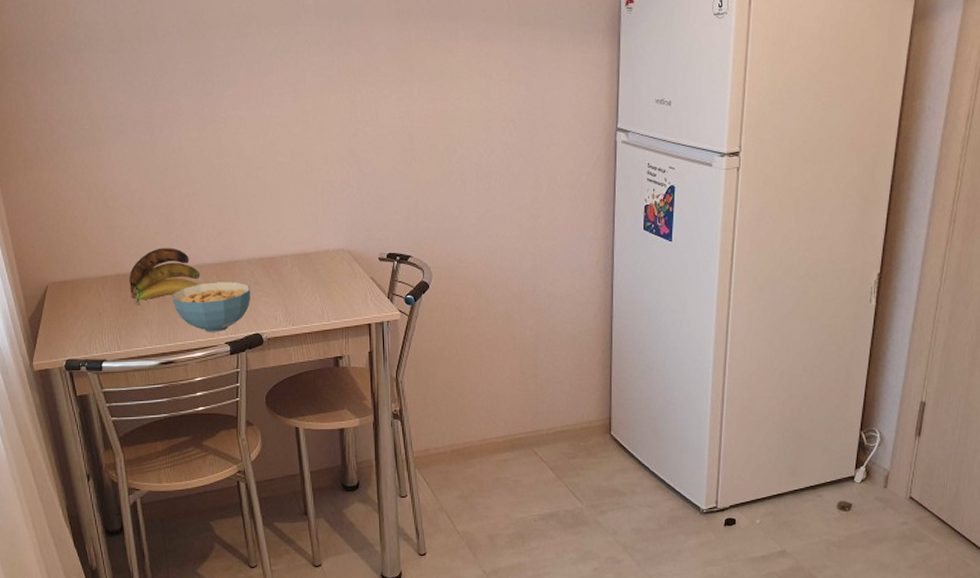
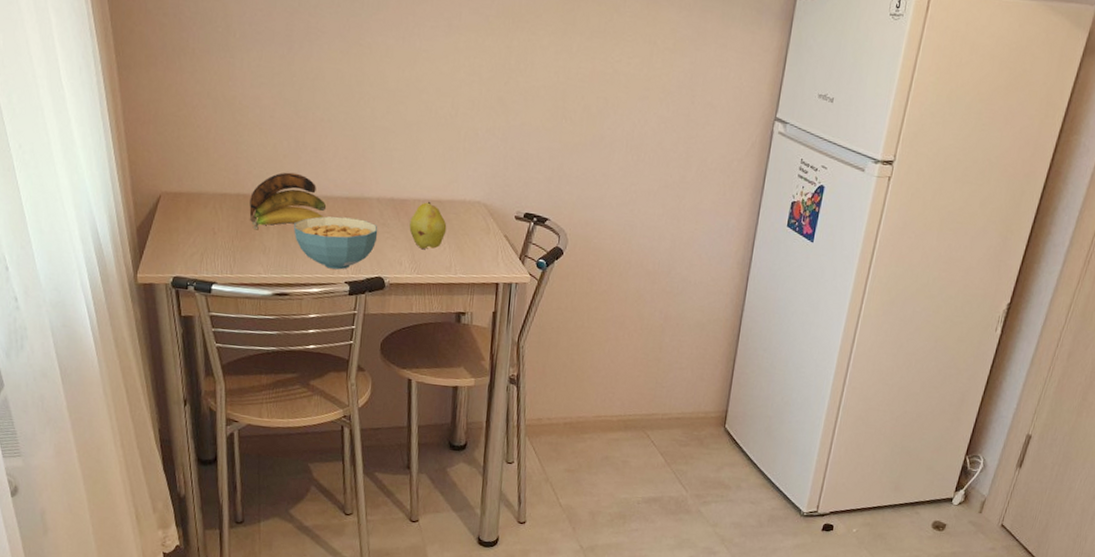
fruit: none [280,255,315,301] -> present [409,201,447,249]

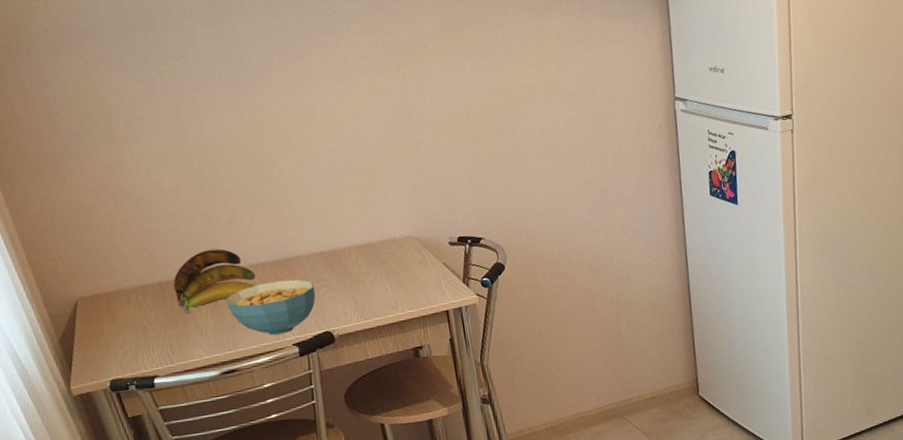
fruit: present [409,201,447,249] -> none [344,246,384,294]

